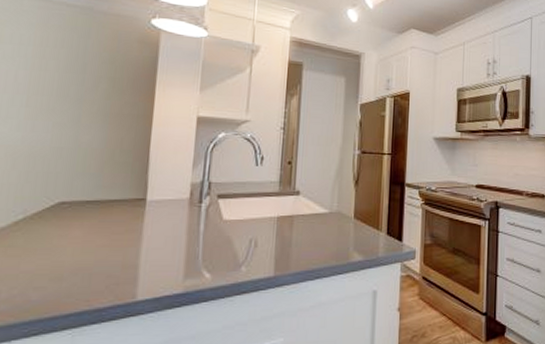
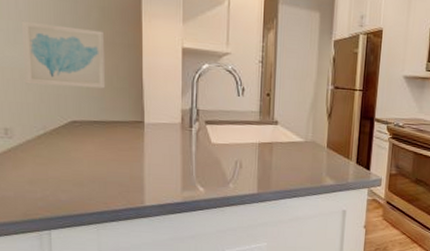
wall art: none [11,93,112,164] -> present [21,20,106,89]

